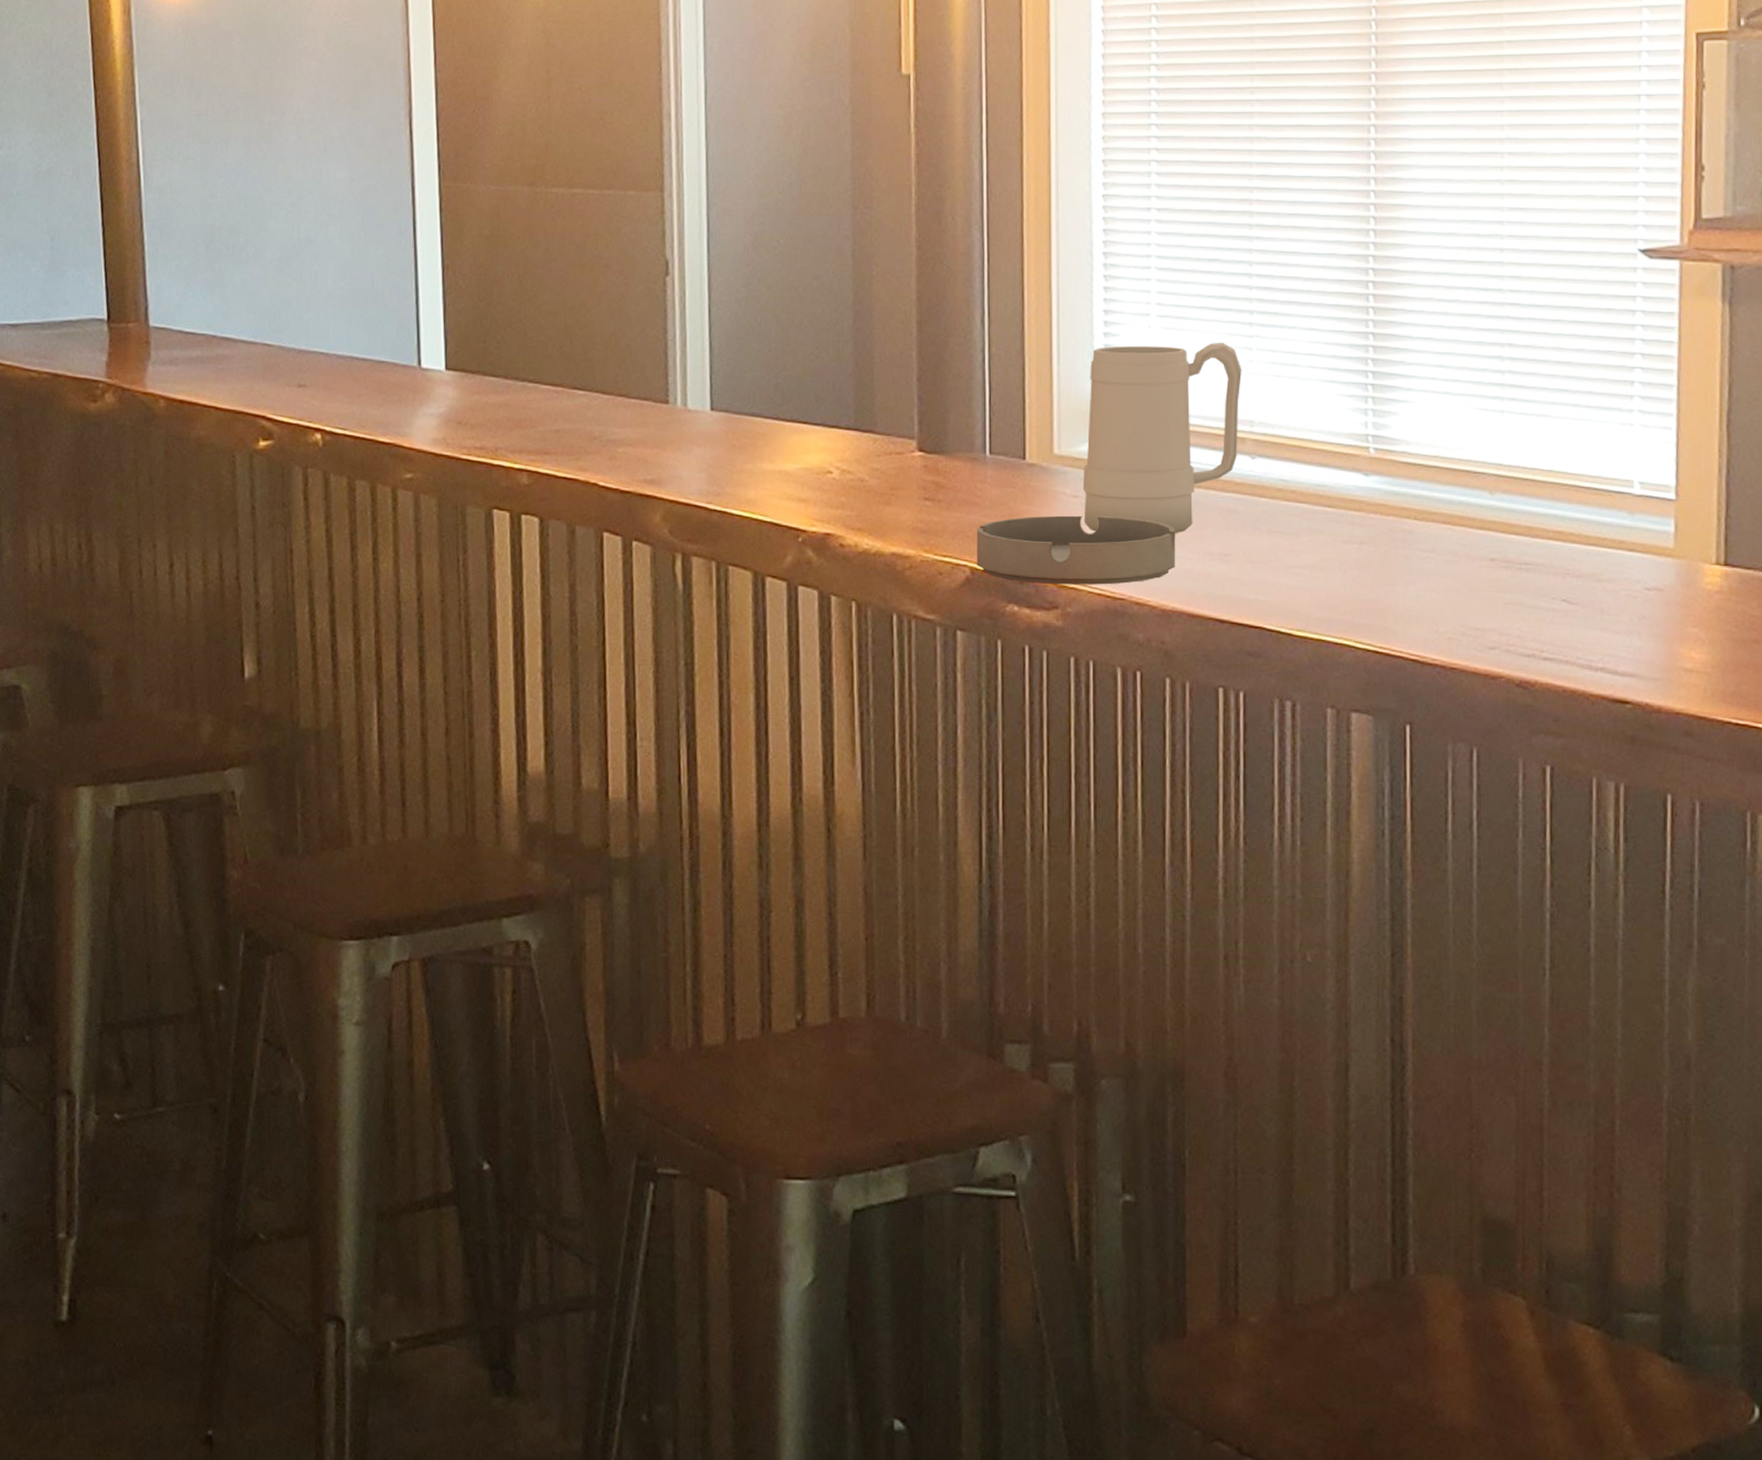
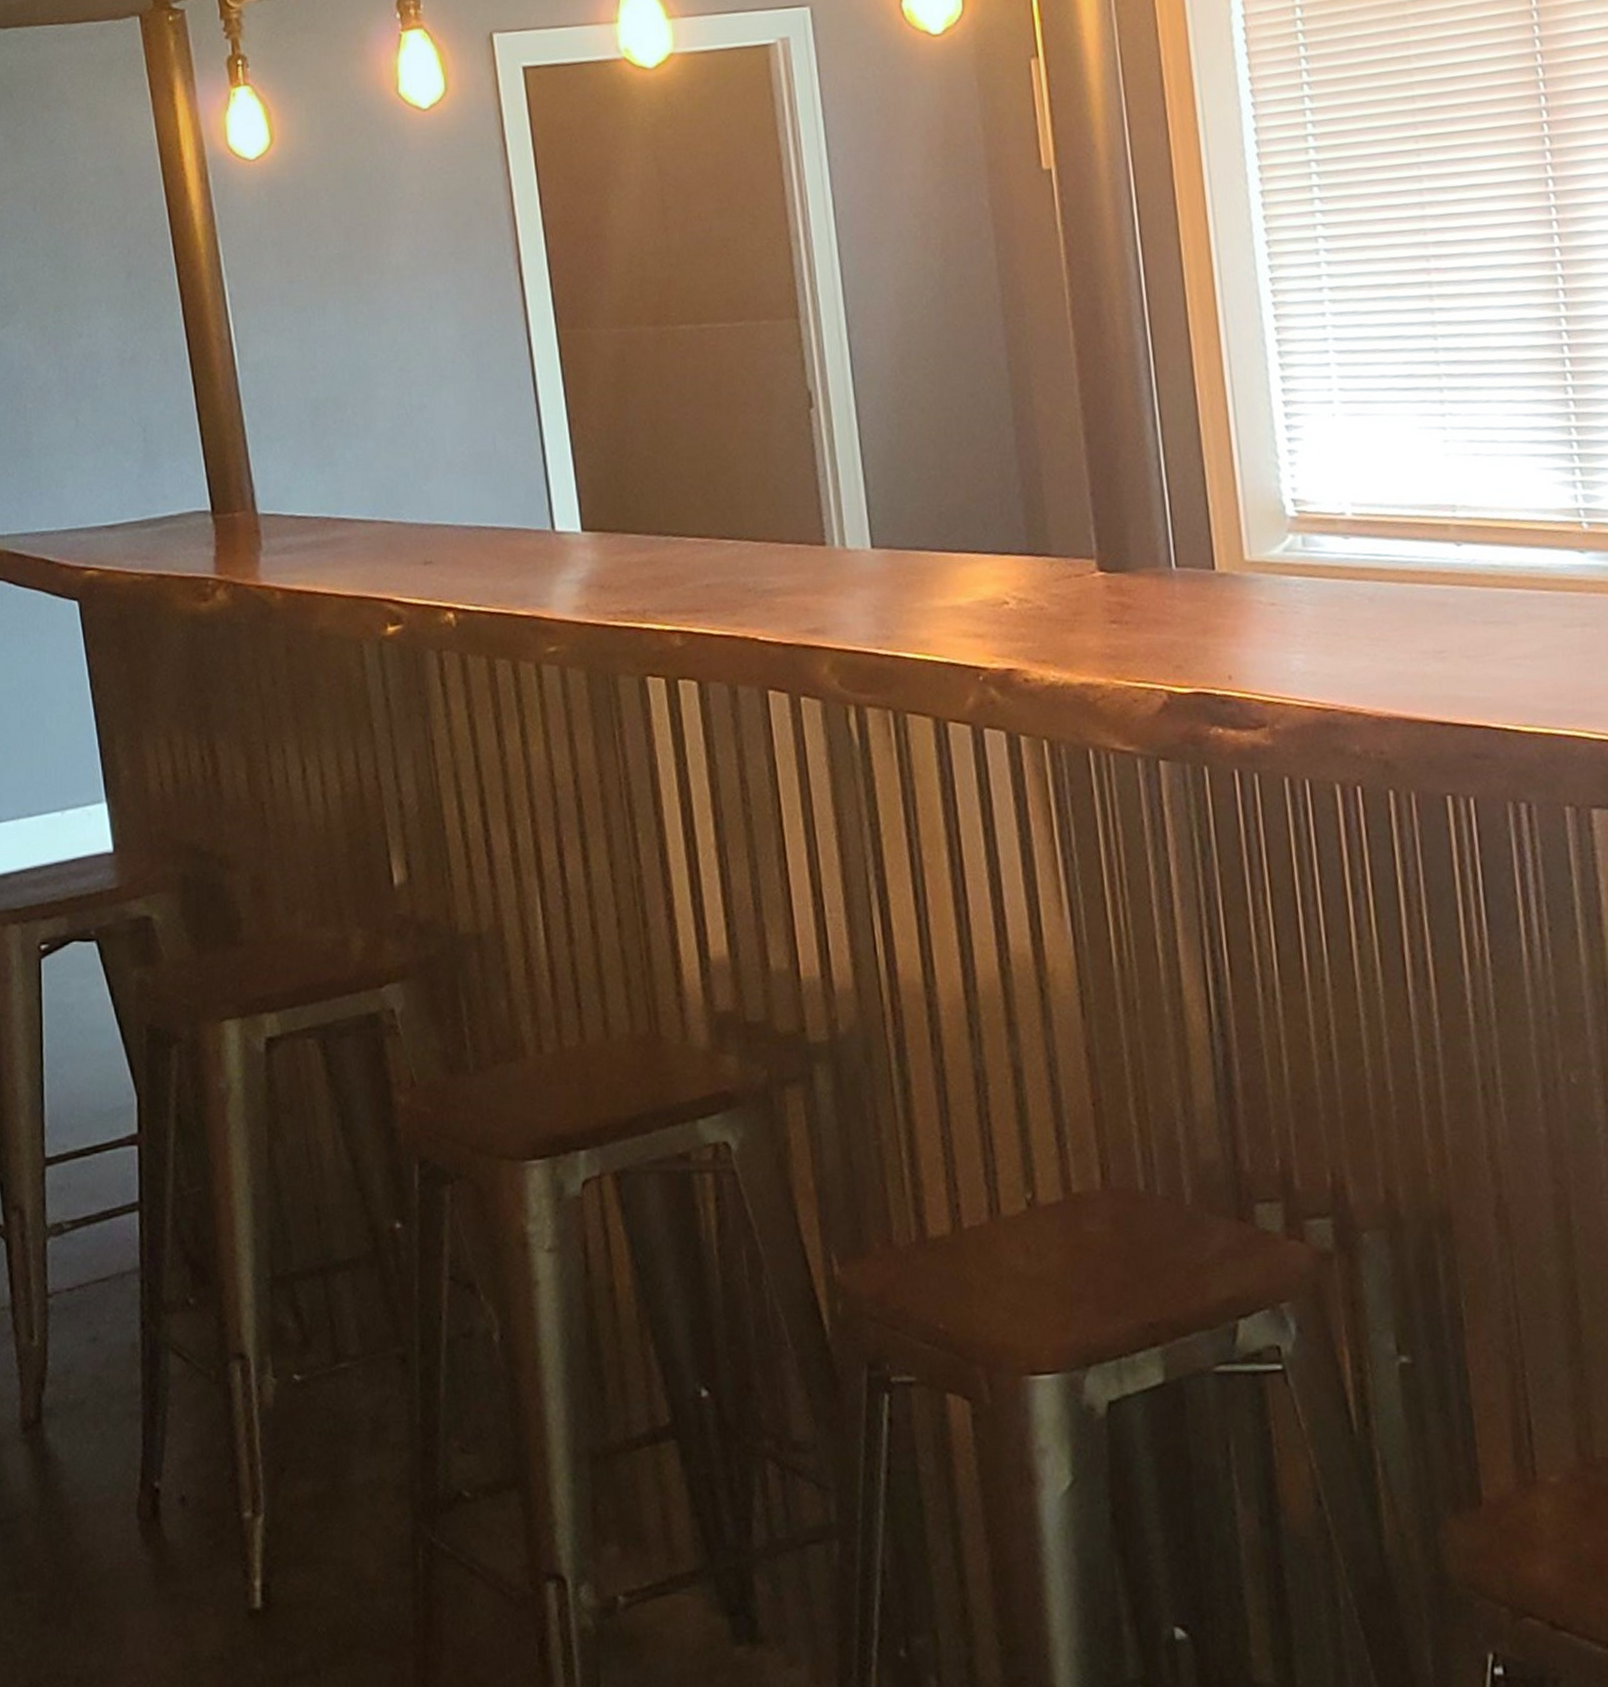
ashtray: present [976,515,1176,585] -> none [1169,621,1387,702]
beer mug: present [1082,342,1242,533] -> none [1274,423,1442,640]

